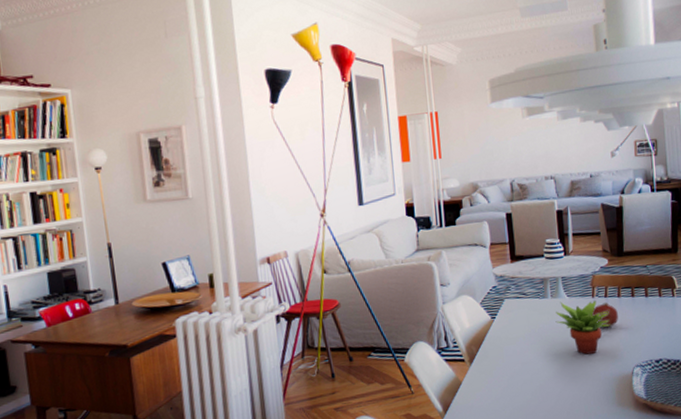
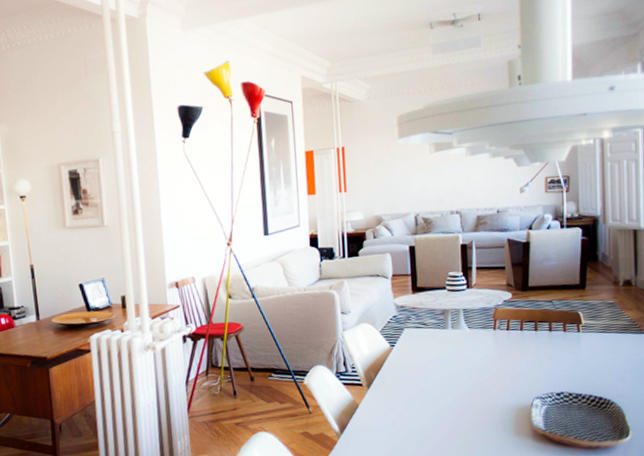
succulent plant: present [555,300,610,355] -> none [455,333,511,385]
fruit: present [591,303,618,328] -> none [492,335,520,360]

